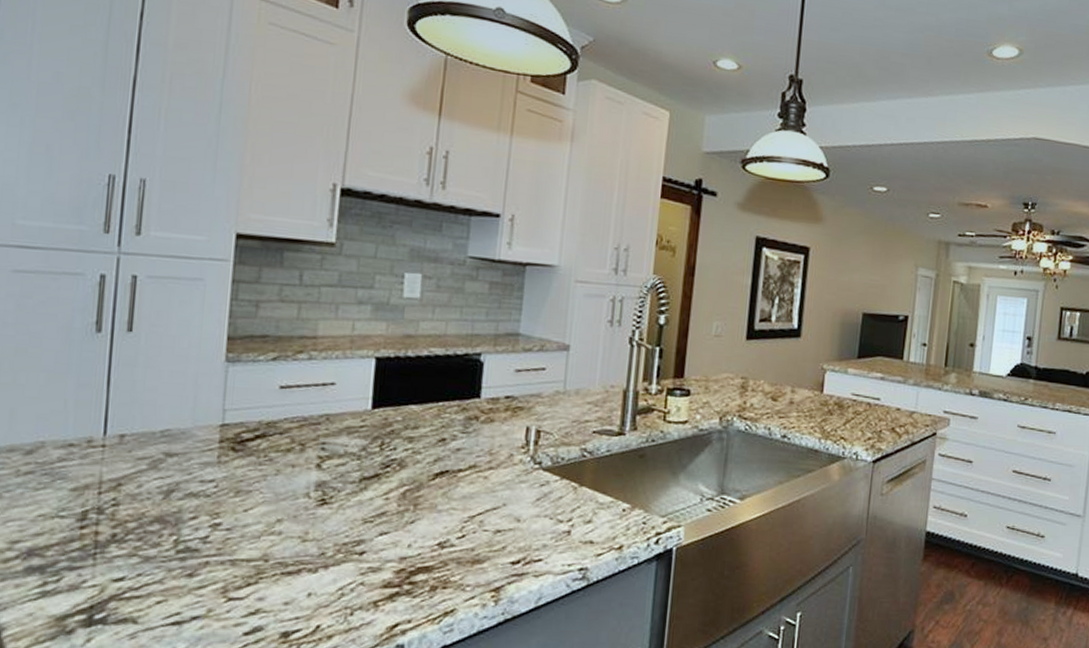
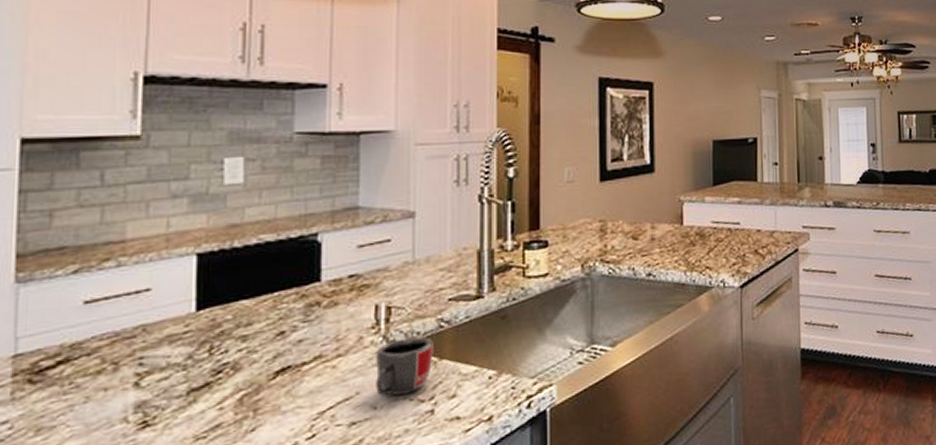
mug: none [521,461,576,513] -> present [376,337,433,396]

